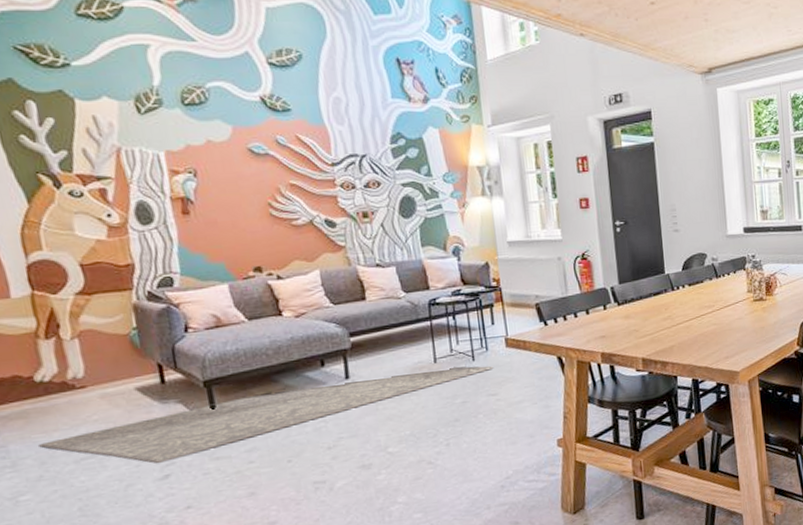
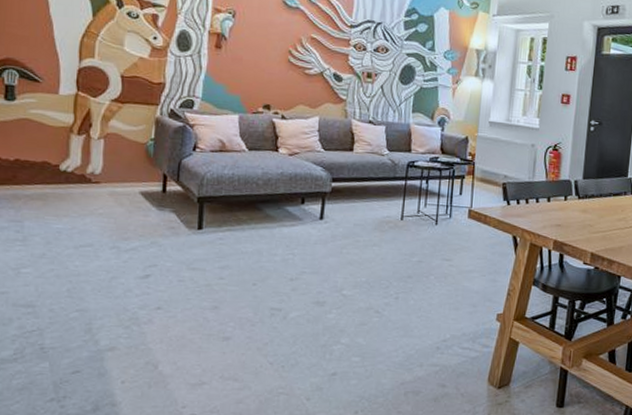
rug: present [38,366,494,464] -> none [49,217,453,264]

